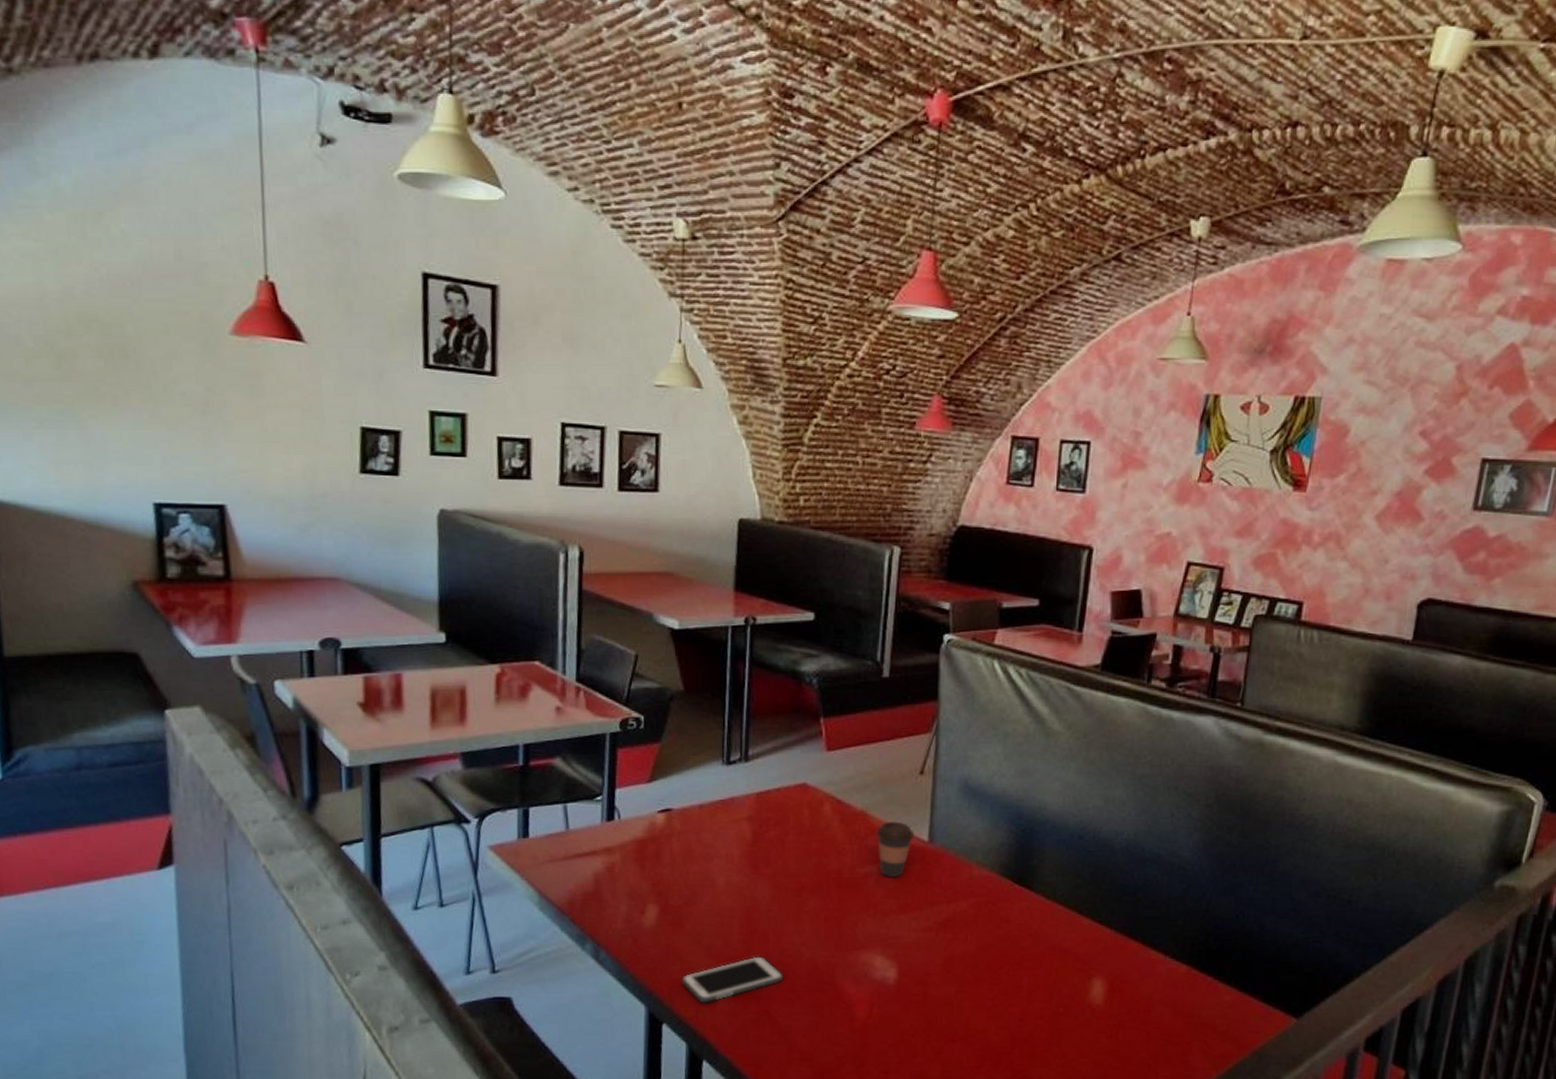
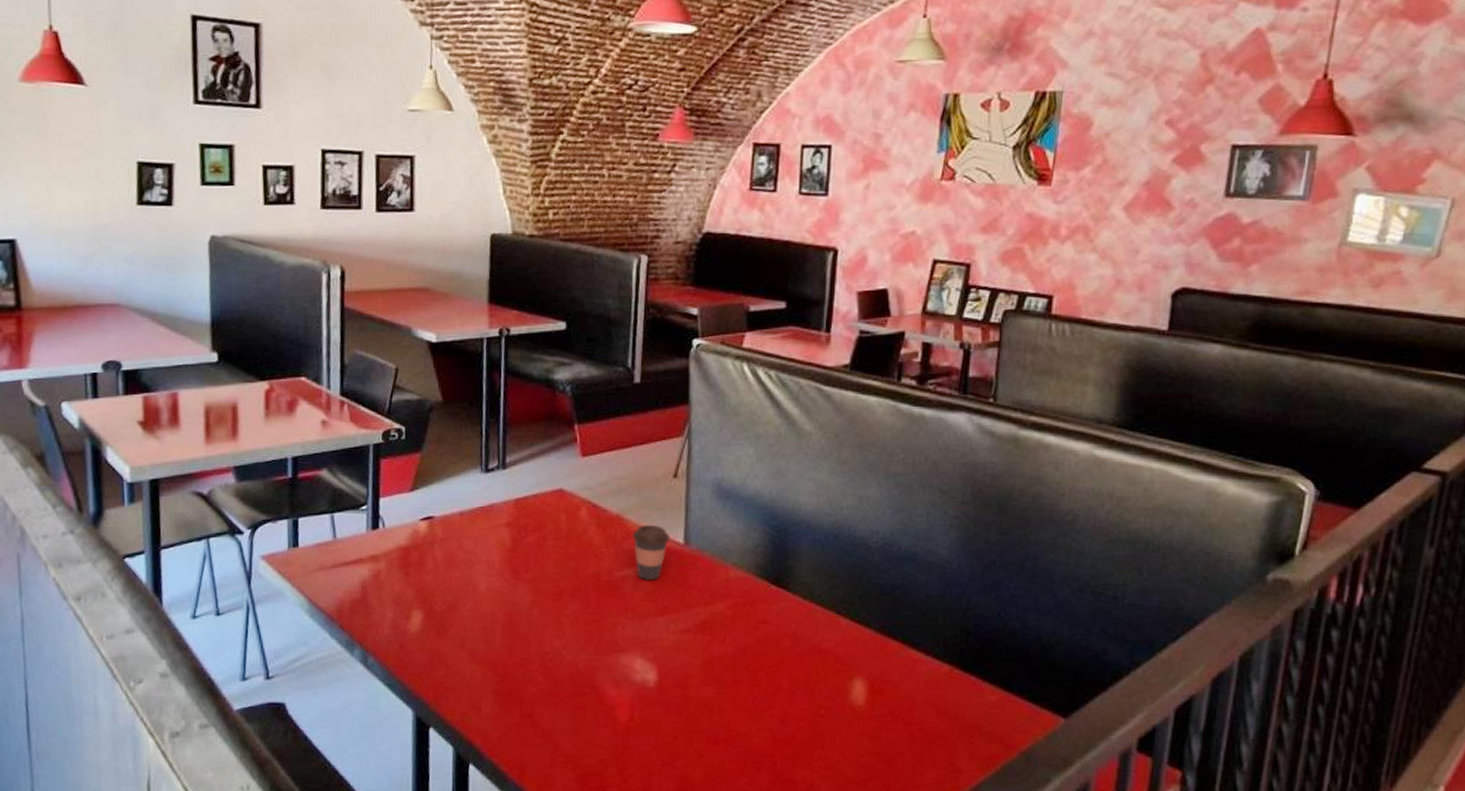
cell phone: present [681,956,783,1003] -> none [446,660,545,707]

